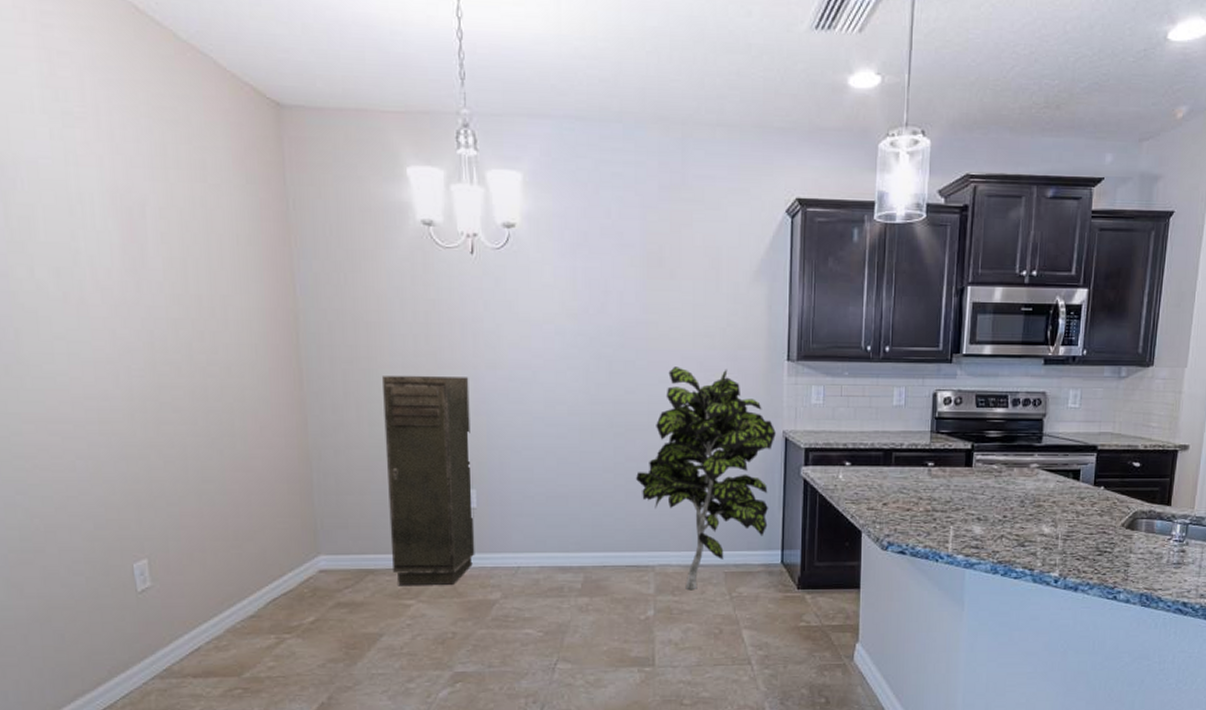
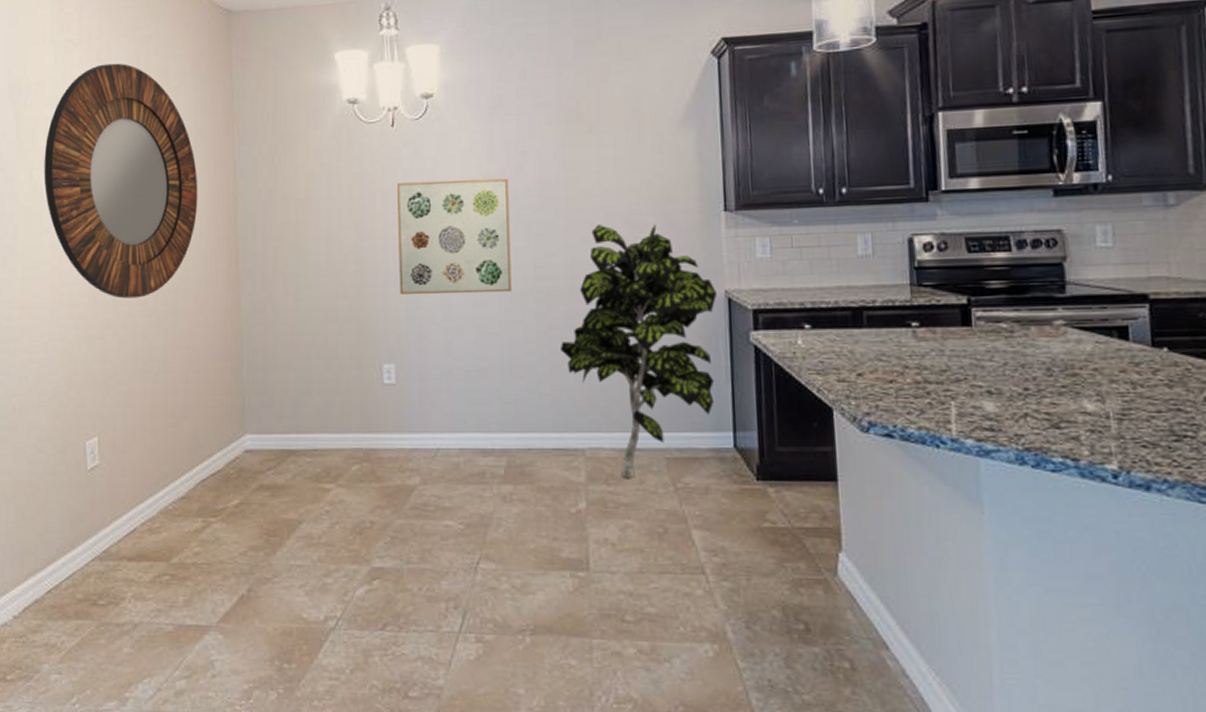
home mirror: none [47,147,252,417] -> present [44,63,198,299]
storage cabinet: present [383,375,475,585] -> none [309,247,394,468]
wall art: none [476,313,592,425] -> present [396,178,512,295]

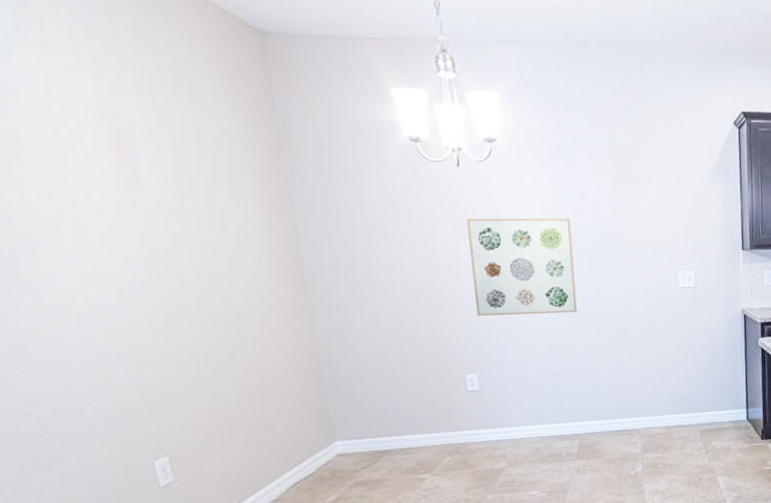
home mirror: present [44,63,198,299] -> none [35,73,253,325]
indoor plant: present [559,224,717,478] -> none [618,259,736,447]

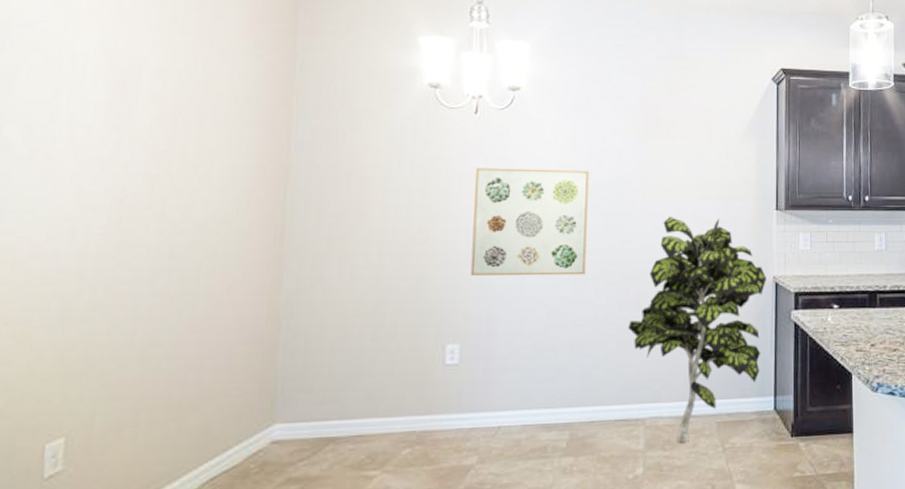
indoor plant: none [618,259,736,447] -> present [627,217,766,443]

